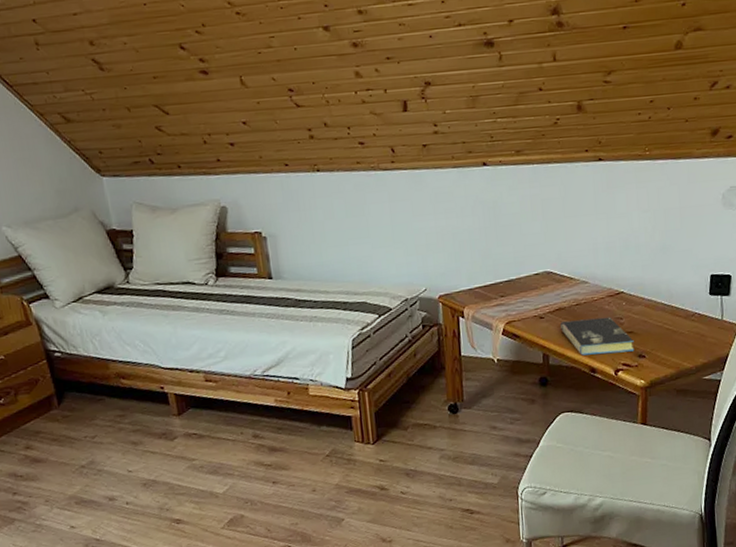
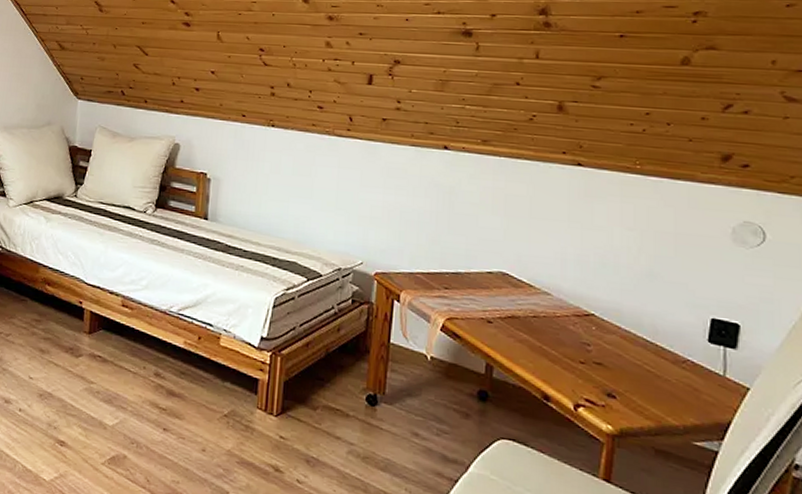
book: present [560,317,635,356] -> none [510,332,603,387]

